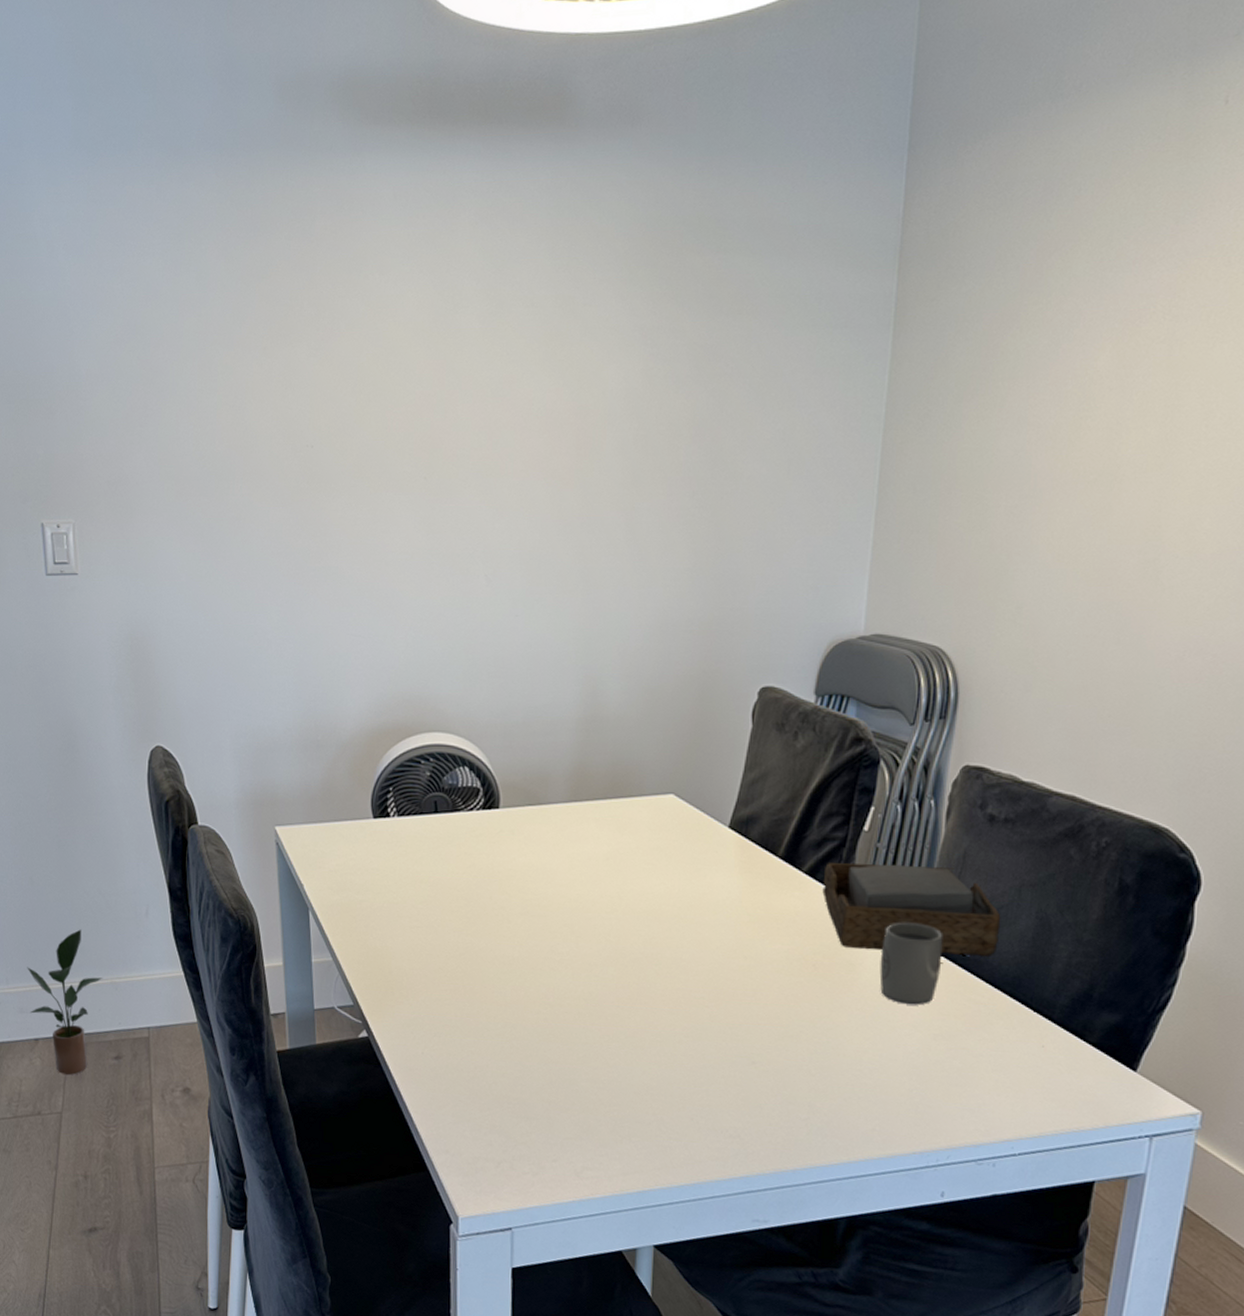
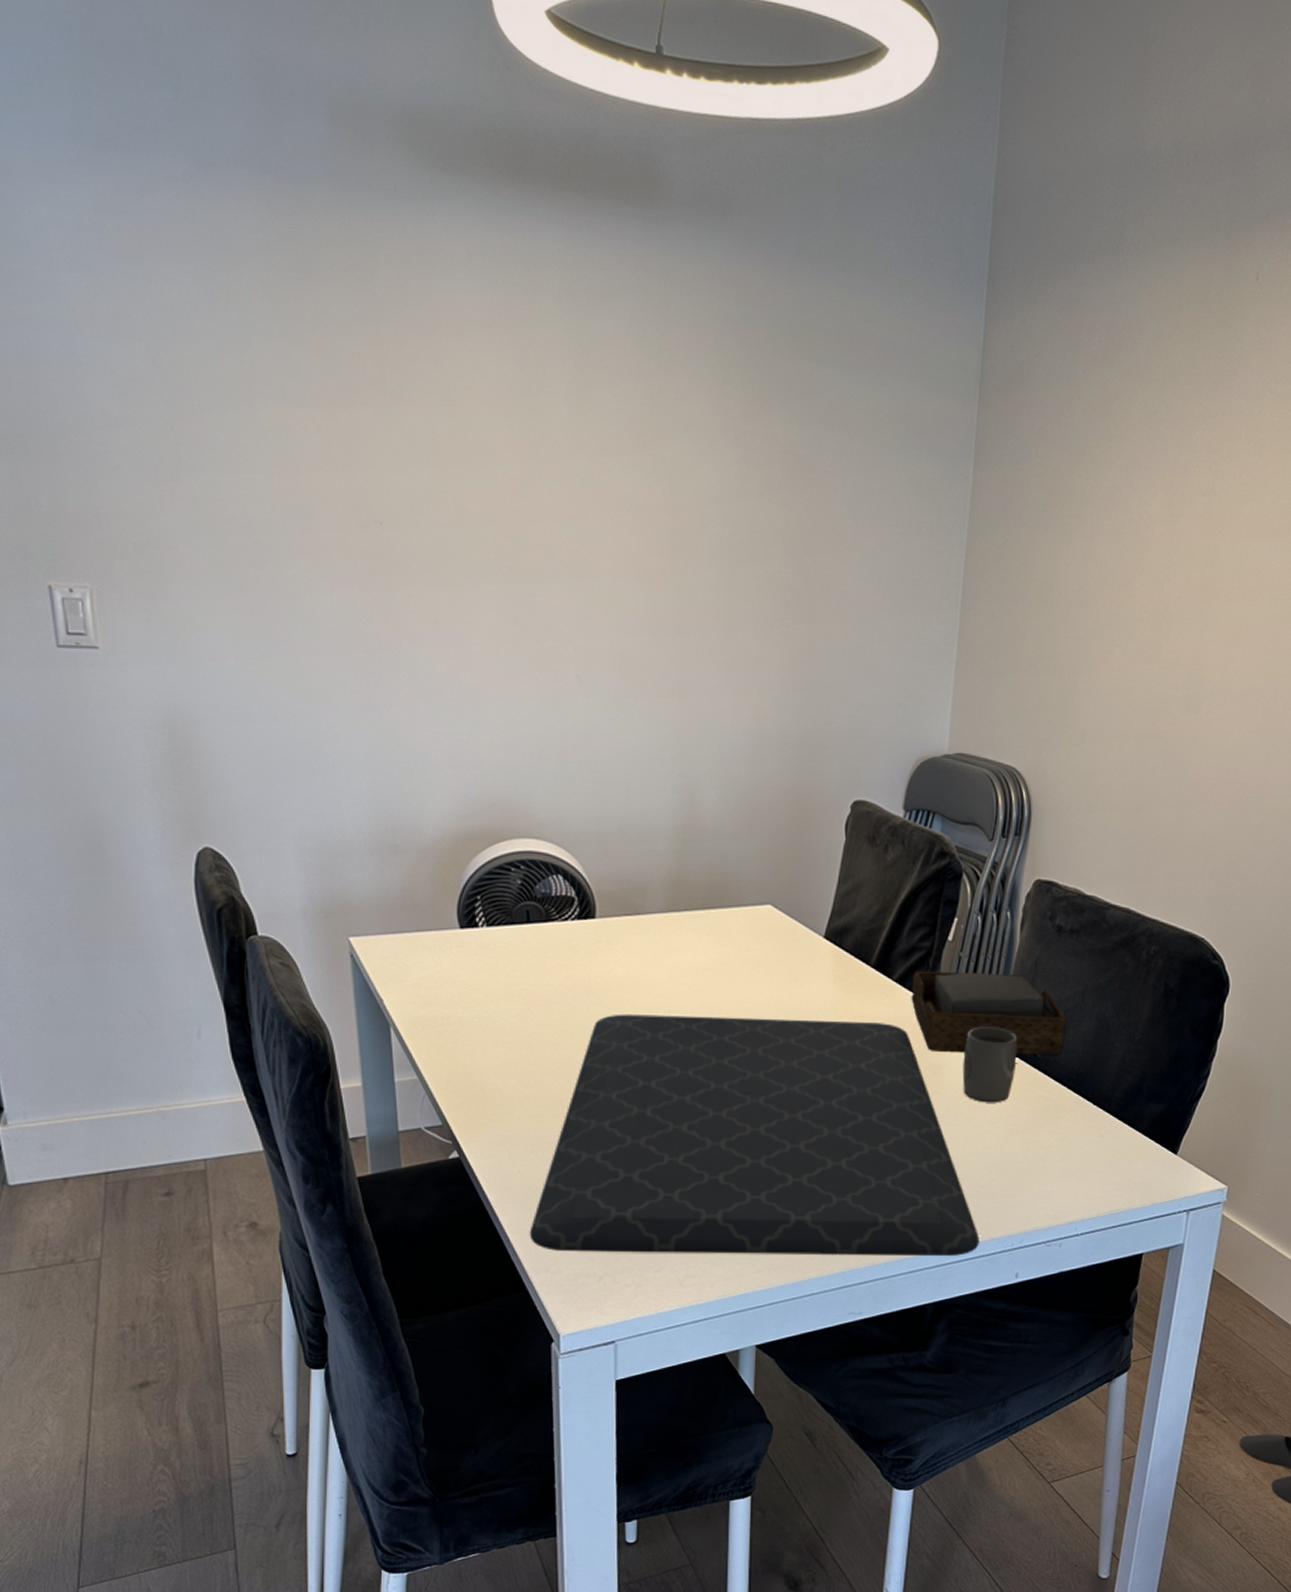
potted plant: present [27,929,103,1075] -> none [50,1053,147,1216]
placemat: none [431,902,899,1168] -> present [529,1014,980,1256]

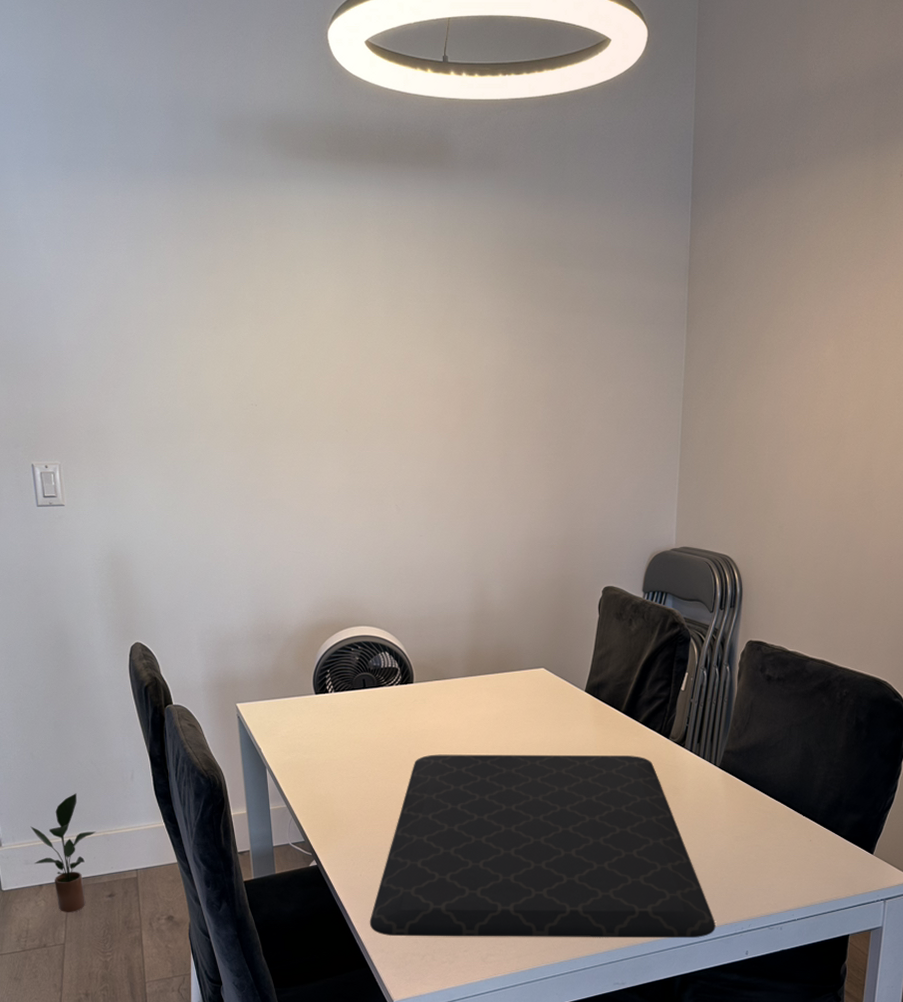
potted plant: none [50,1053,147,1216] -> present [30,793,97,912]
napkin holder: present [911,971,1067,1057] -> none [654,714,778,779]
mug: present [962,1026,1018,1103] -> none [696,756,740,816]

